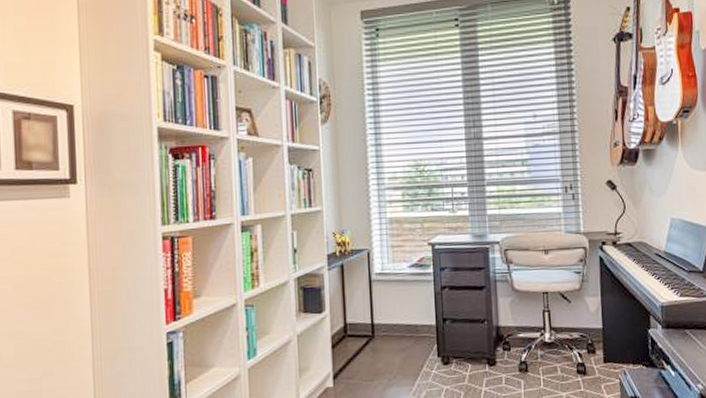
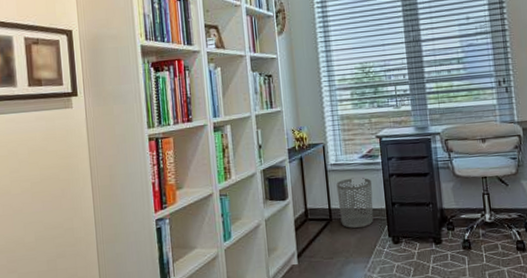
waste bin: none [381,289,422,347] -> present [336,178,374,229]

